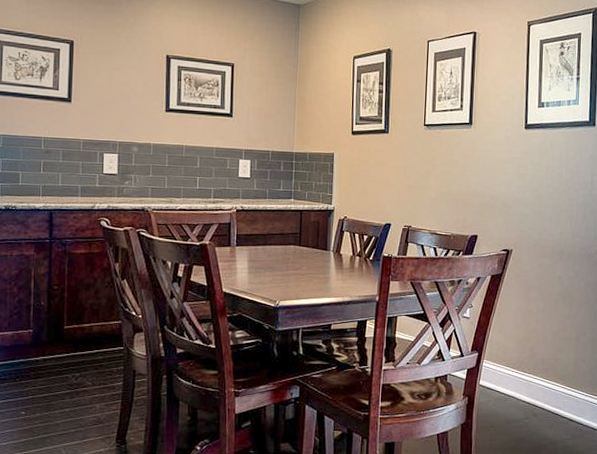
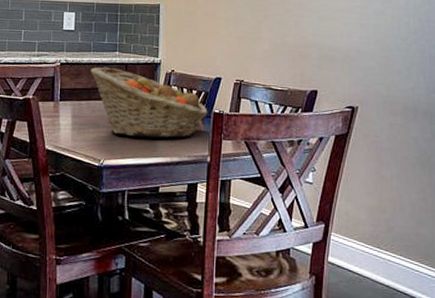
fruit basket: none [266,213,378,280] -> present [90,67,208,138]

